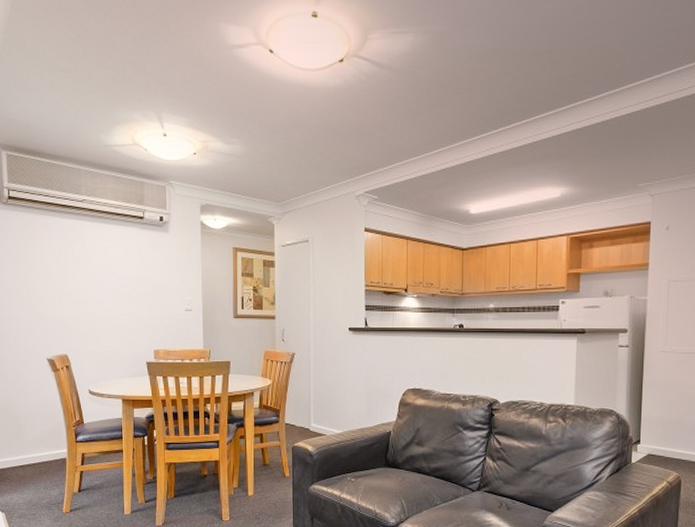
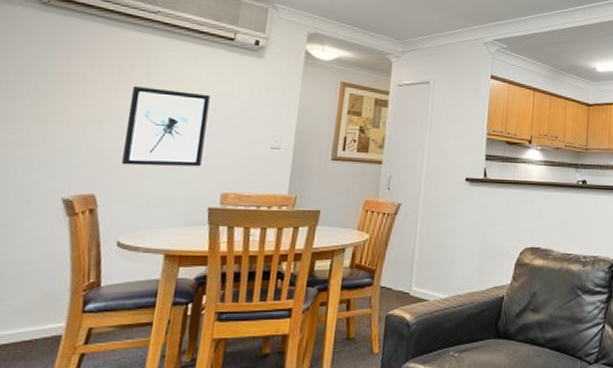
wall art: none [77,265,136,330] -> present [122,85,211,167]

